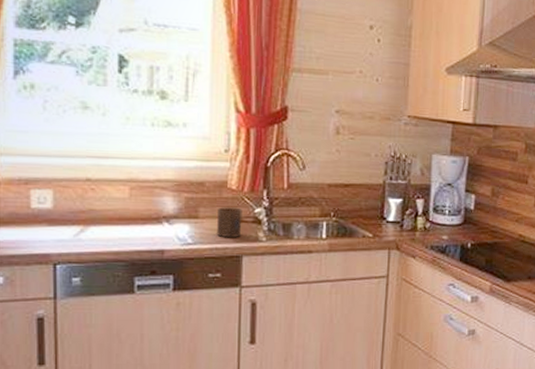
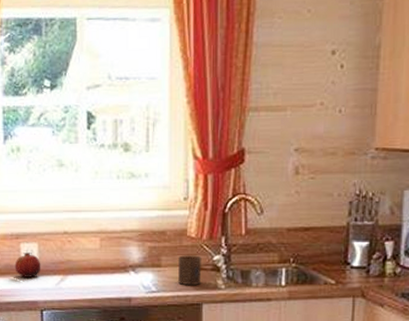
fruit: none [21,200,56,228] -> present [14,253,41,277]

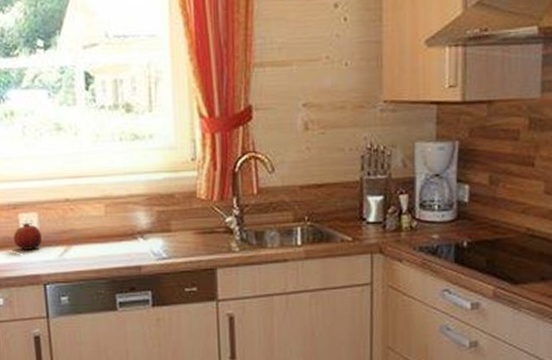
cup: present [178,254,202,285] -> none [189,217,214,249]

